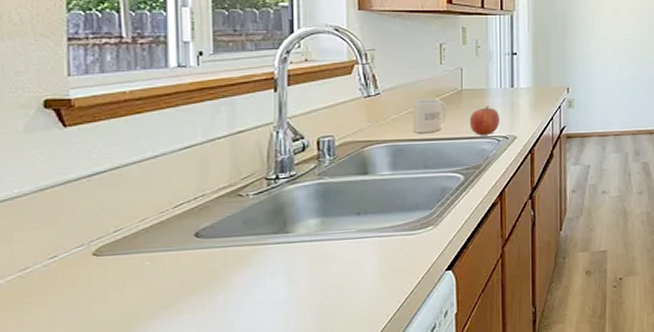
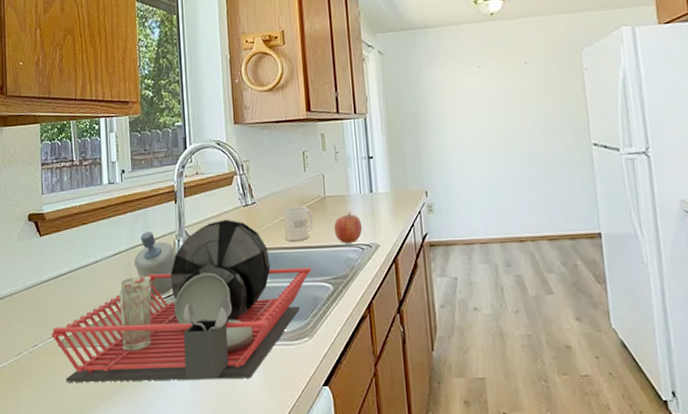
dish rack: none [81,110,442,295] -> present [52,219,312,382]
soap dispenser: none [212,122,273,192] -> present [133,232,176,295]

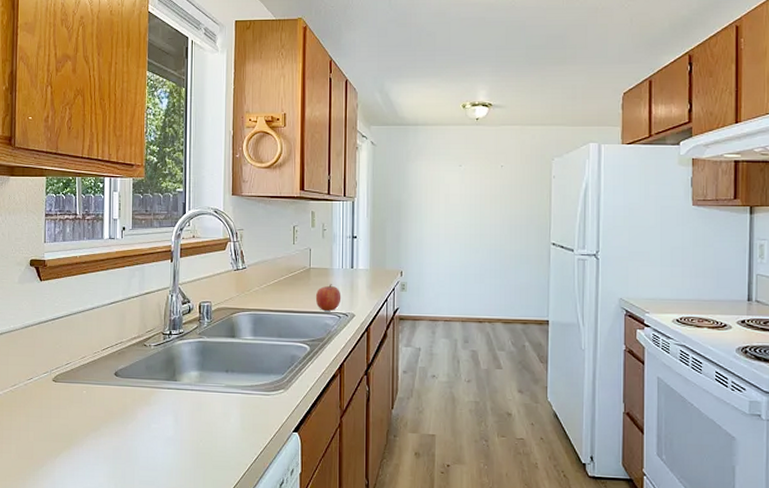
dish rack: present [52,219,312,382] -> none [47,280,292,421]
soap dispenser: present [133,232,176,295] -> none [128,285,169,343]
mug: present [283,206,314,242] -> none [270,274,298,306]

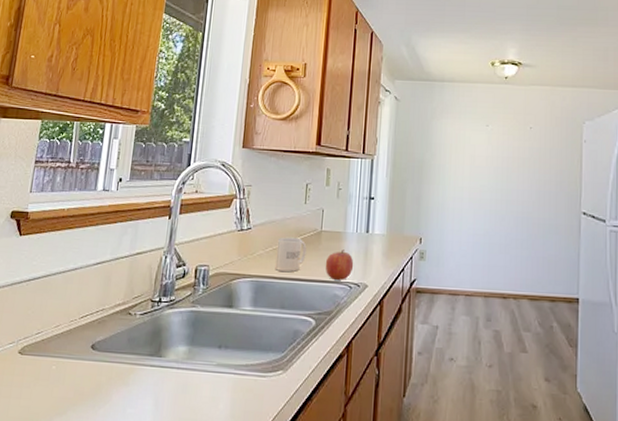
mug: none [270,274,298,306] -> present [275,237,307,273]

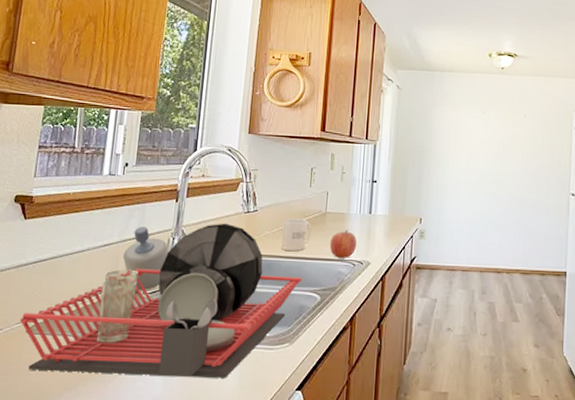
dish rack: none [13,241,297,407] -> present [20,223,303,378]
soap dispenser: none [115,244,161,311] -> present [122,227,169,290]

